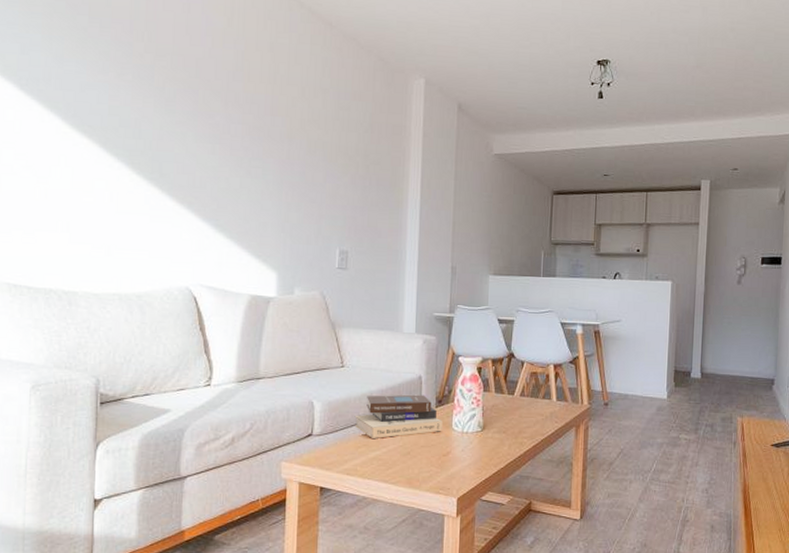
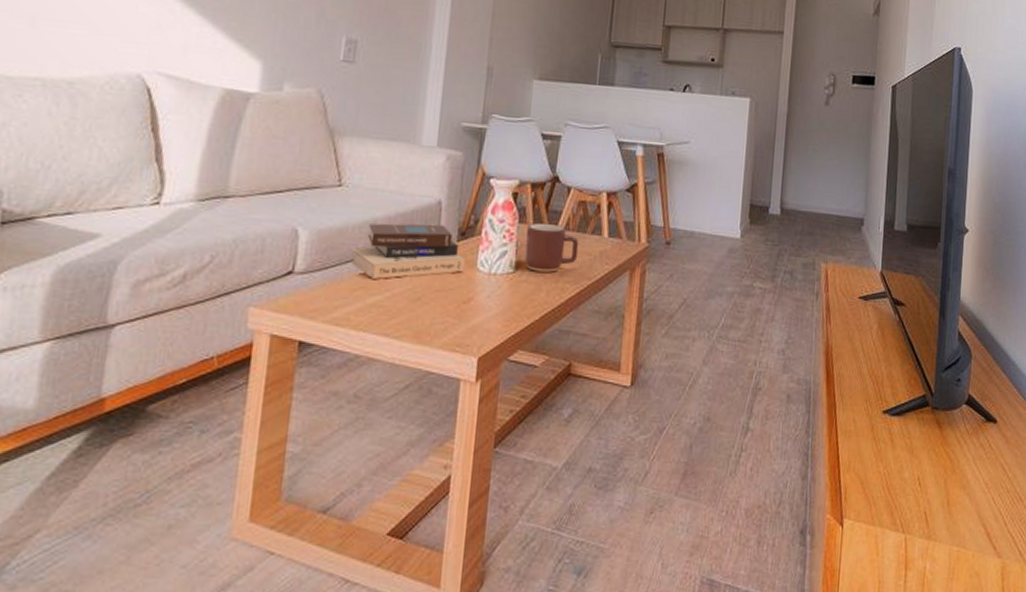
mug: none [489,391,533,430] -> present [524,222,579,272]

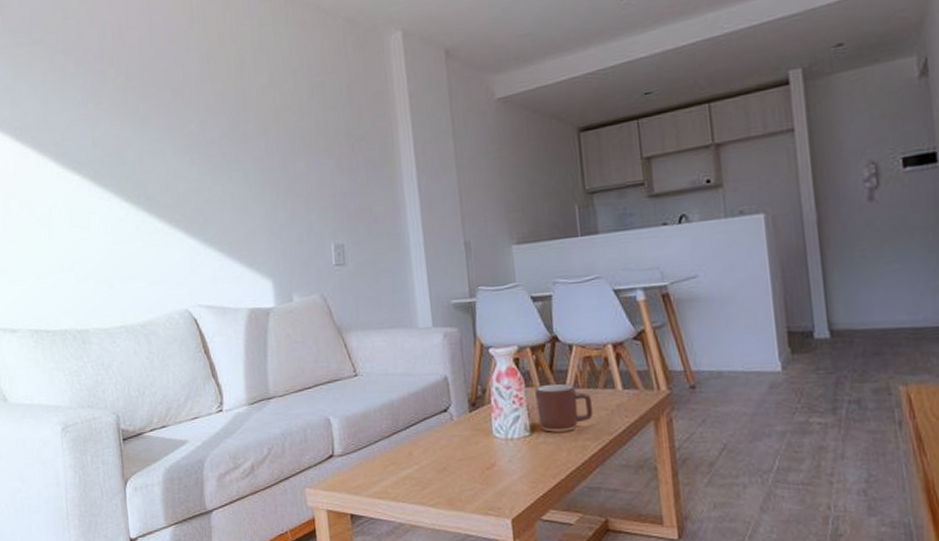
books: present [350,223,465,279] -> none [377,398,481,455]

